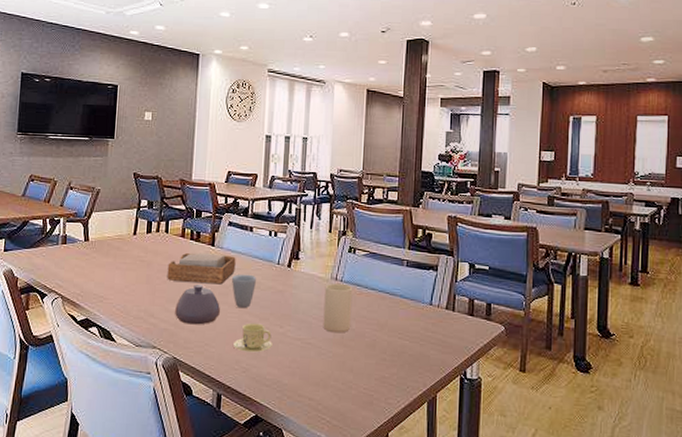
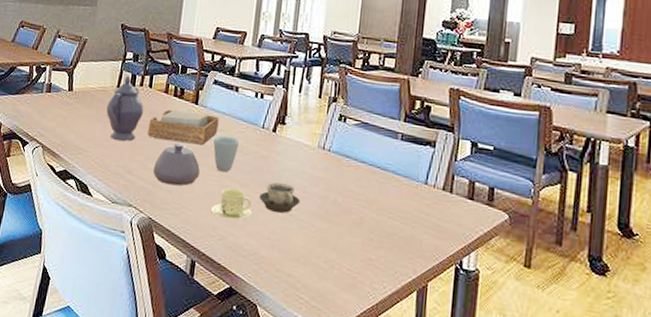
teapot: none [124,222,162,286] -> present [106,75,144,141]
cup: none [278,314,317,343] -> present [259,182,301,214]
cup: present [323,283,353,333] -> none [306,152,341,207]

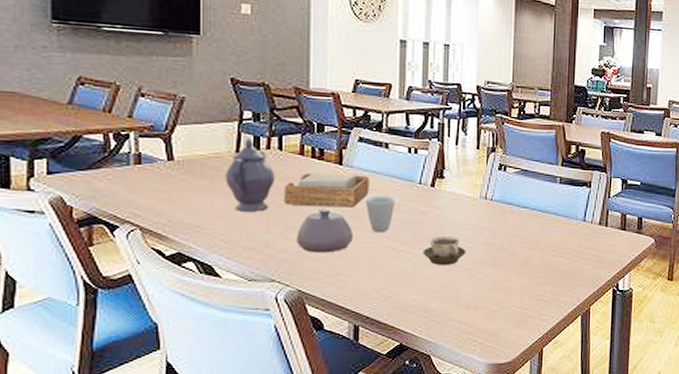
cup and saucer: present [210,188,252,220] -> none [370,248,416,279]

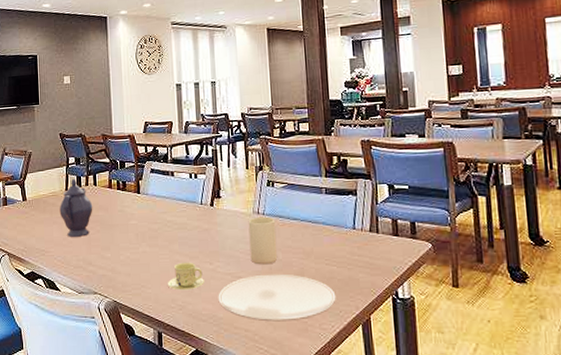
napkin holder: present [284,172,370,208] -> none [99,200,162,230]
sugar bowl: present [297,208,354,253] -> none [110,231,153,269]
cup: present [366,195,395,233] -> none [160,216,182,250]
cup and saucer: none [370,248,416,279] -> present [167,262,204,291]
cup: present [423,236,466,266] -> none [208,250,246,278]
plate: none [431,263,559,313] -> present [218,274,336,322]
cup: none [472,202,504,254] -> present [248,216,278,265]

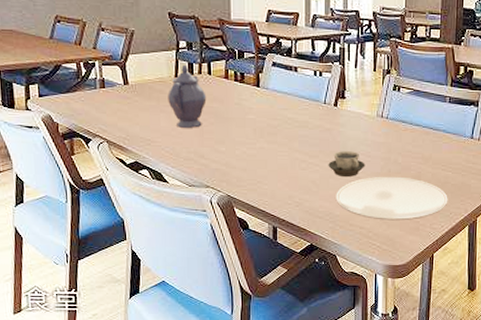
cup and saucer: present [167,262,204,291] -> none [284,160,323,188]
cup: none [208,250,246,278] -> present [328,151,365,178]
cup: present [248,216,278,265] -> none [371,120,398,167]

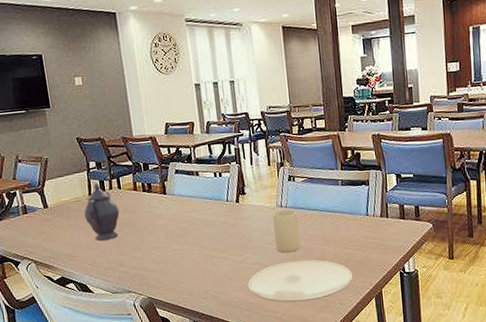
cup: present [328,151,365,178] -> none [237,242,272,267]
cup: none [371,120,398,167] -> present [272,209,301,253]

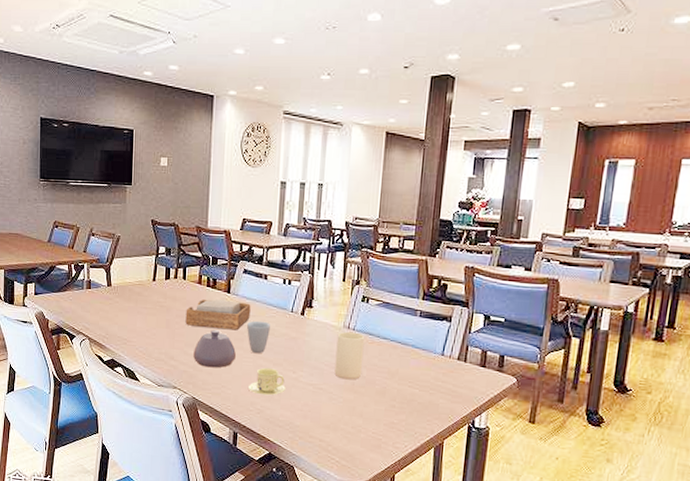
teapot: present [84,182,120,241] -> none [145,269,180,330]
napkin holder: none [126,200,190,231] -> present [185,299,251,331]
sugar bowl: none [141,230,184,267] -> present [193,330,237,368]
cup: none [188,214,211,246] -> present [247,320,270,354]
cup and saucer: none [199,255,235,283] -> present [248,367,285,396]
plate: present [248,259,353,303] -> none [297,389,414,437]

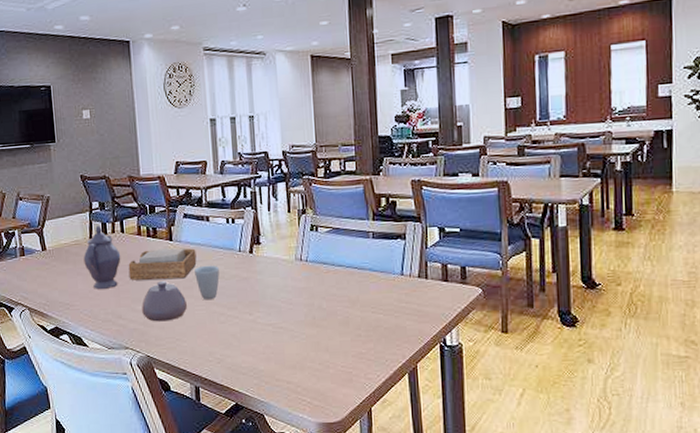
teapot: none [145,269,180,330] -> present [83,225,121,289]
cup and saucer: present [248,367,285,396] -> none [204,313,244,343]
cup: present [334,331,365,380] -> none [290,263,322,315]

